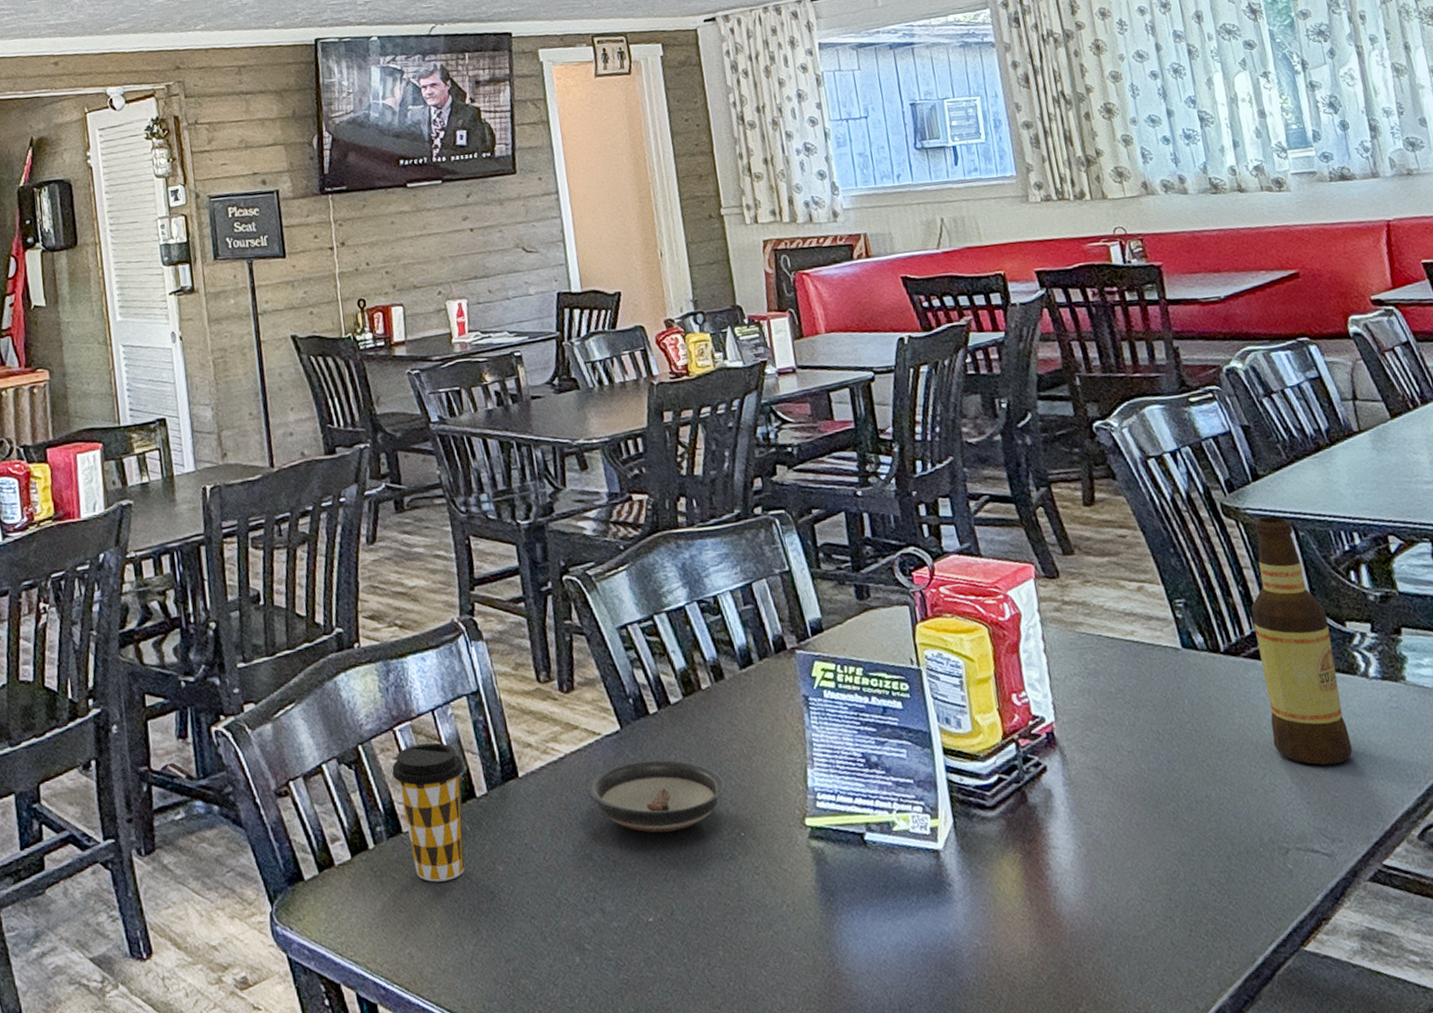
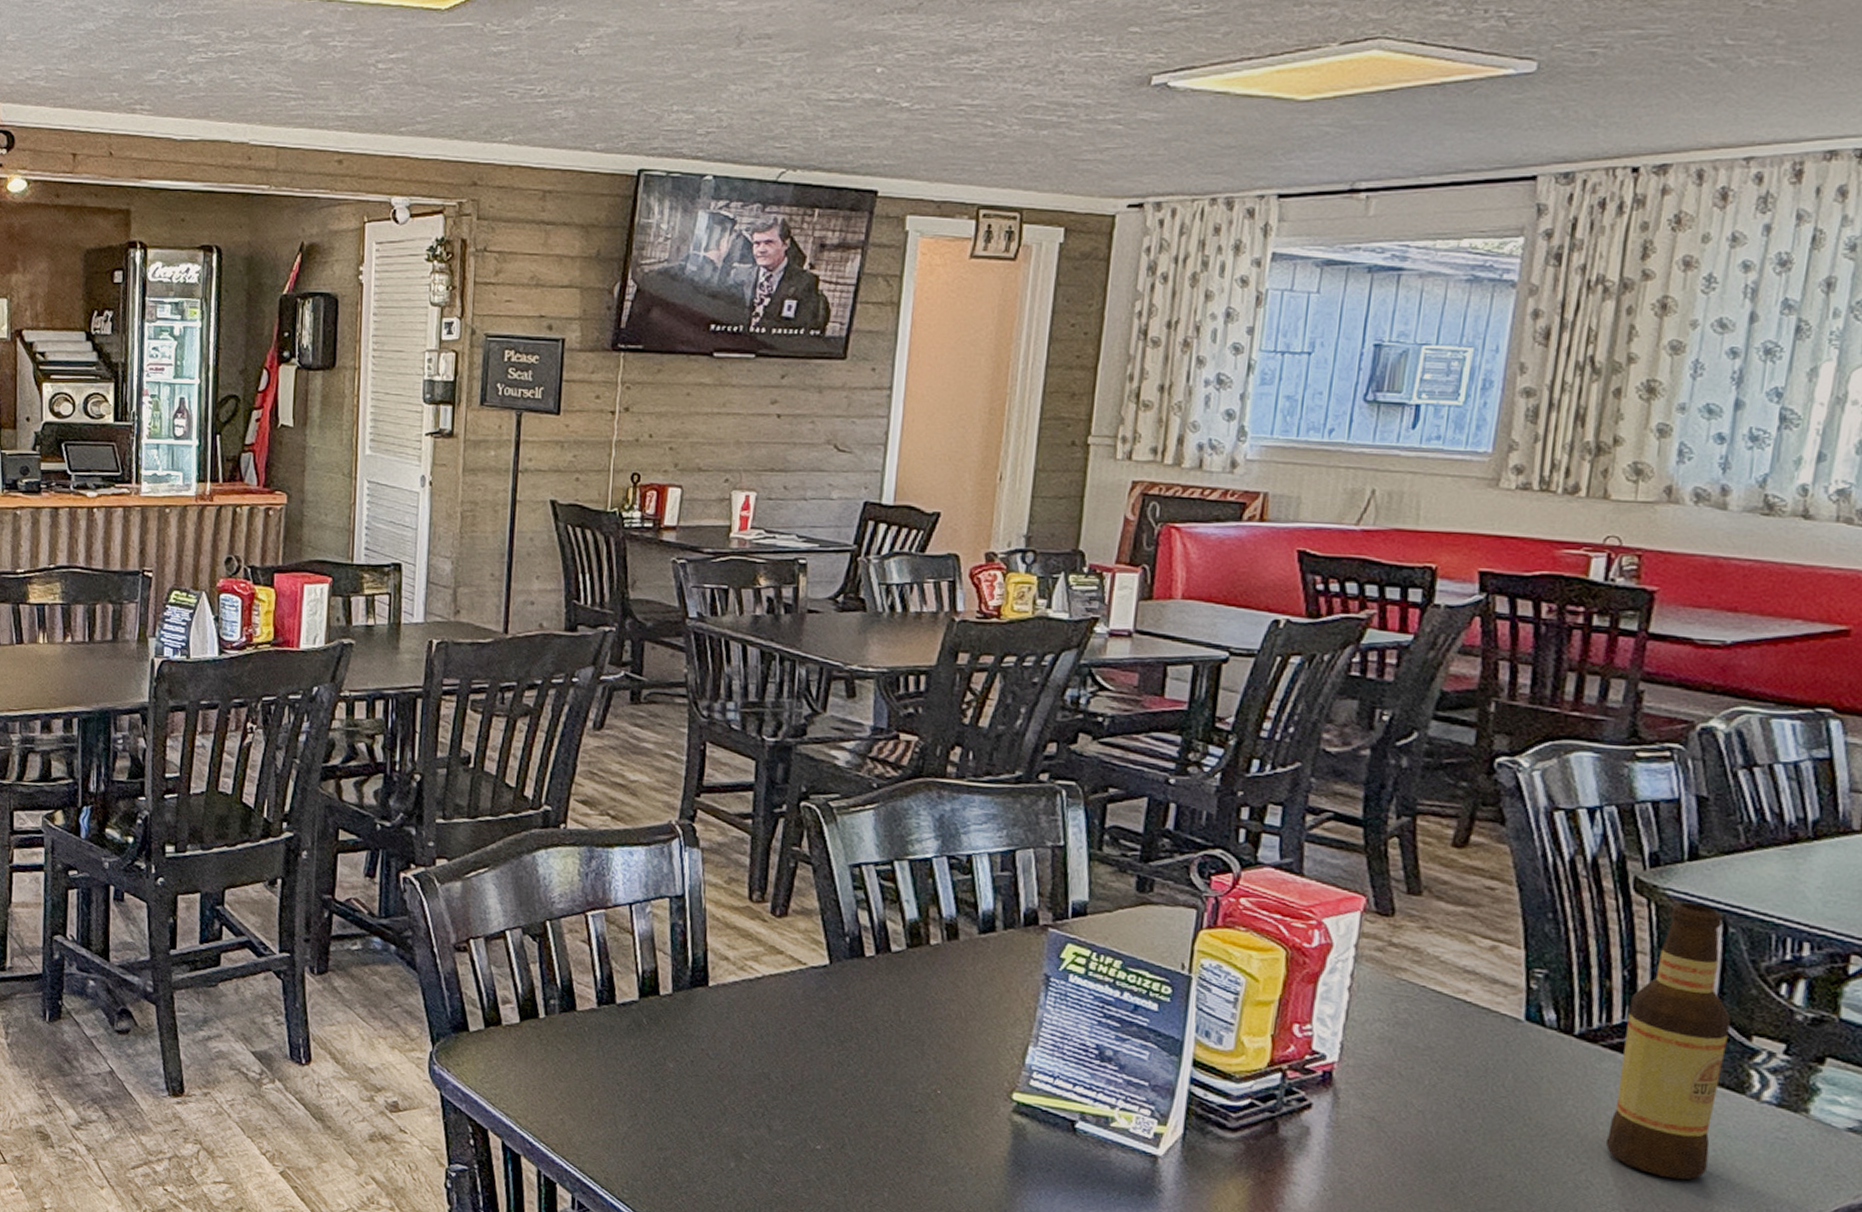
coffee cup: present [392,742,465,882] -> none [576,932,653,1065]
saucer: present [587,759,725,833] -> none [779,997,932,1073]

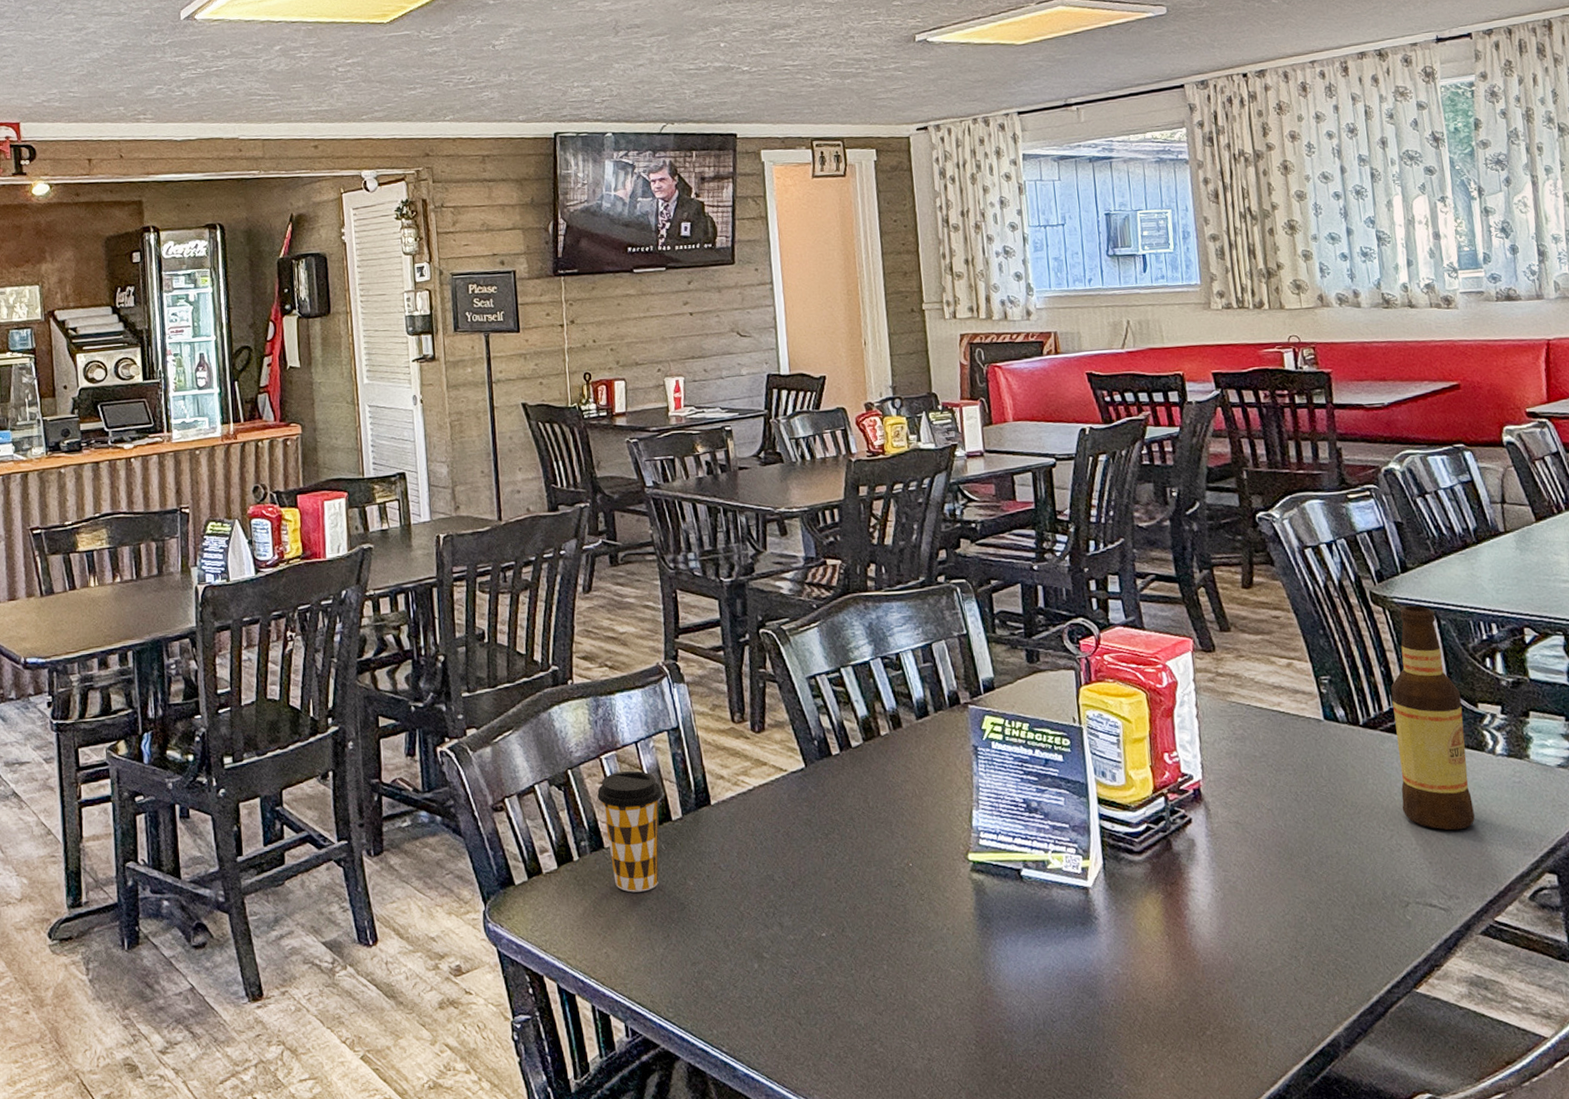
coffee cup: none [576,932,653,1065] -> present [597,770,663,892]

